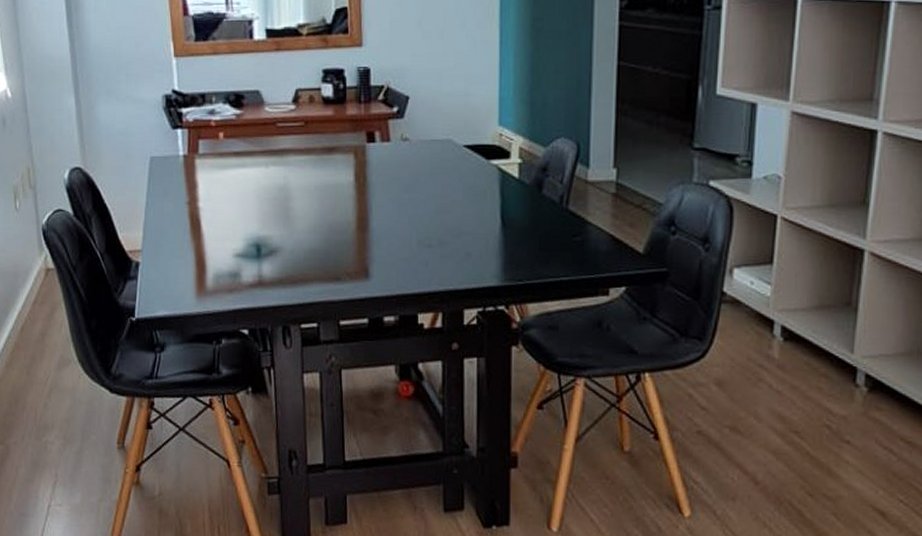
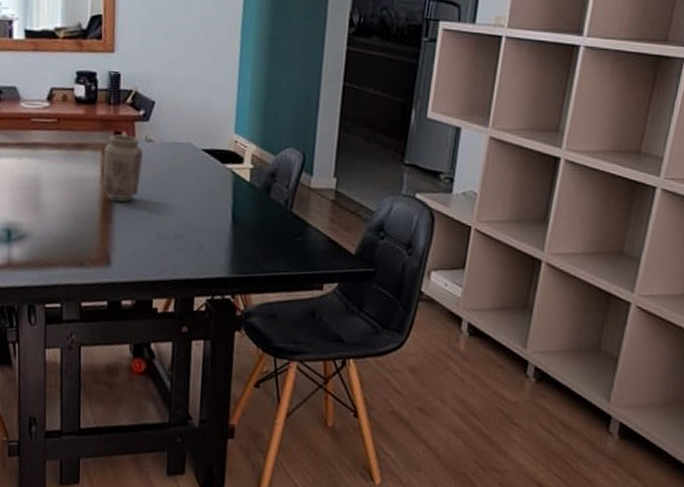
vase: none [356,135,400,209] -> present [102,134,144,202]

